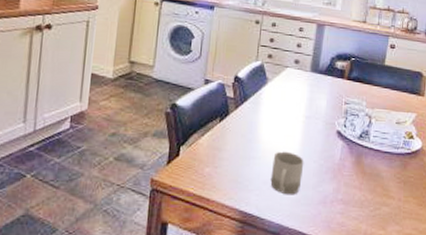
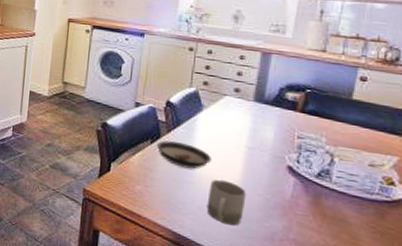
saucer: none [224,117,275,144] -> present [156,140,211,170]

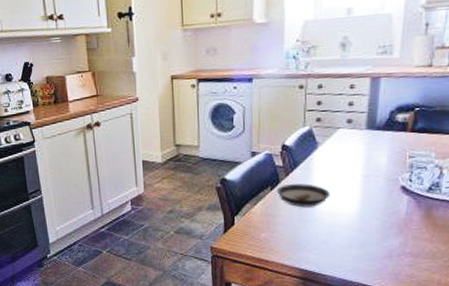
cup: present [207,179,247,226] -> none [329,211,365,252]

